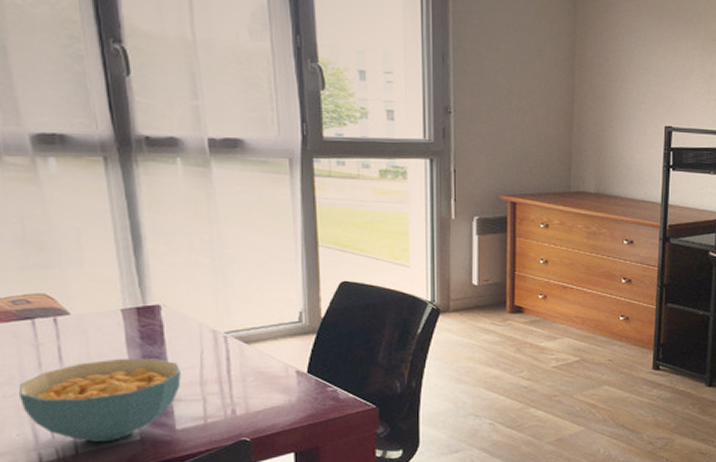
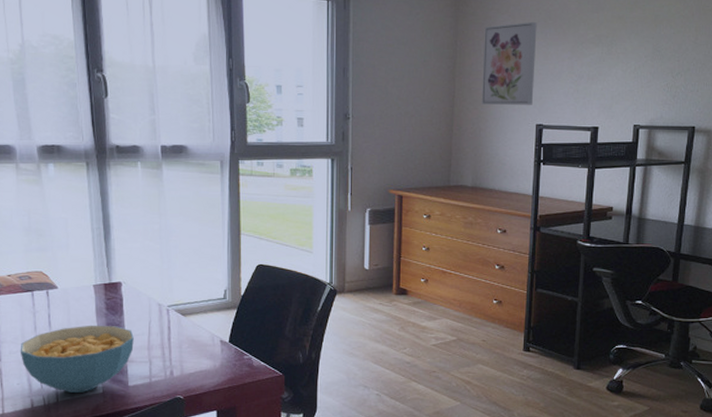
wall art: none [605,12,665,105] -> present [482,21,537,105]

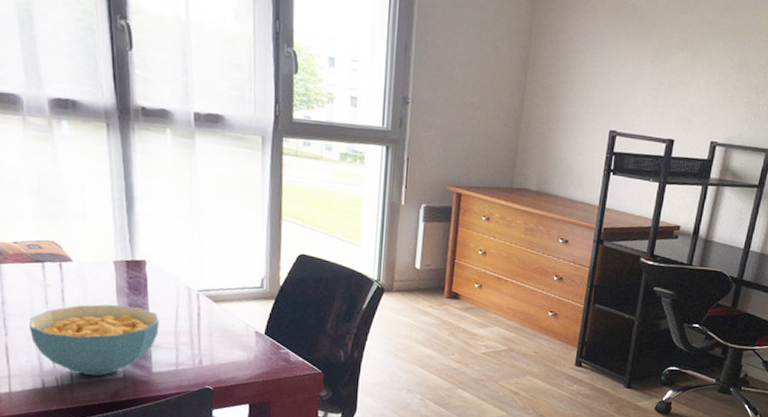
wall art: present [482,21,537,105] -> none [554,15,621,109]

